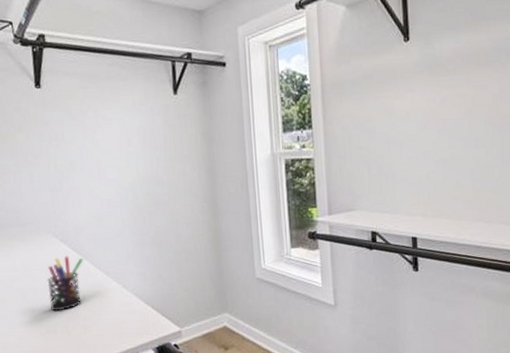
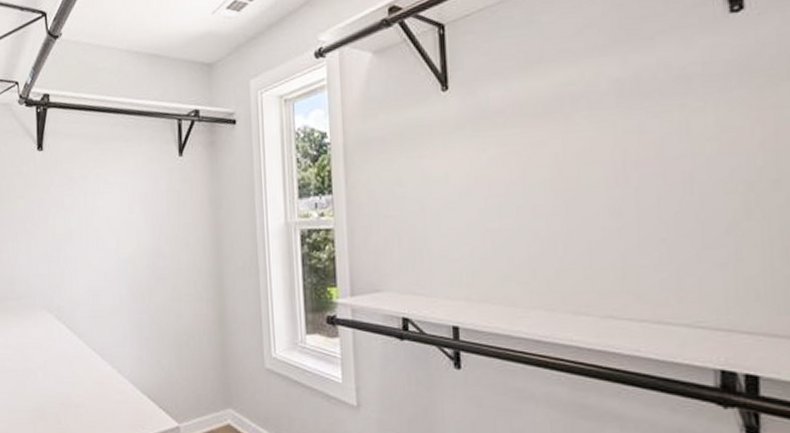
pen holder: present [47,256,83,310] -> none [39,334,78,395]

